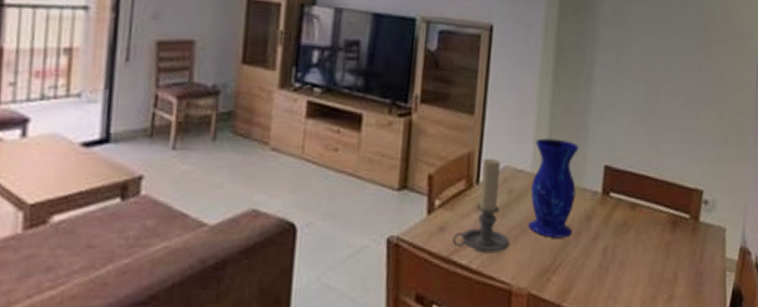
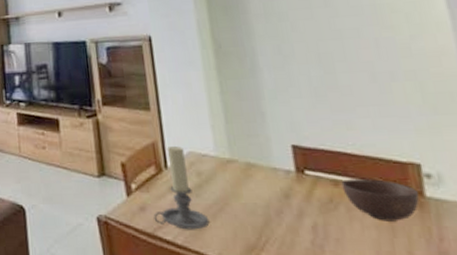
vase: present [528,138,579,238] -> none [213,124,272,216]
bowl: none [637,203,695,244] -> present [341,179,419,221]

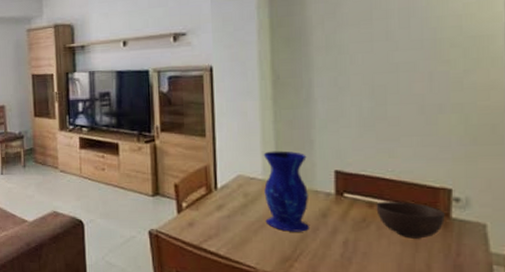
candle holder: present [153,146,210,230] -> none [200,170,251,243]
vase: none [213,124,272,216] -> present [263,150,309,232]

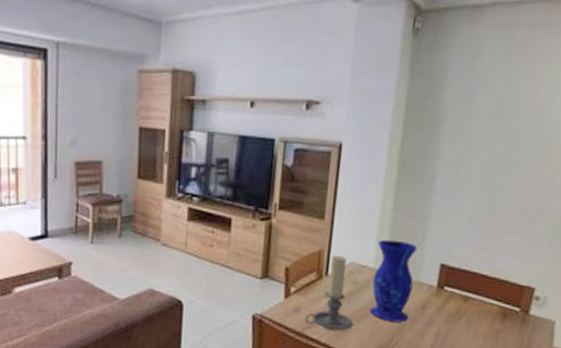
candle holder: none [200,170,251,243] -> present [305,256,354,331]
bowl: present [376,202,445,239] -> none [469,297,525,332]

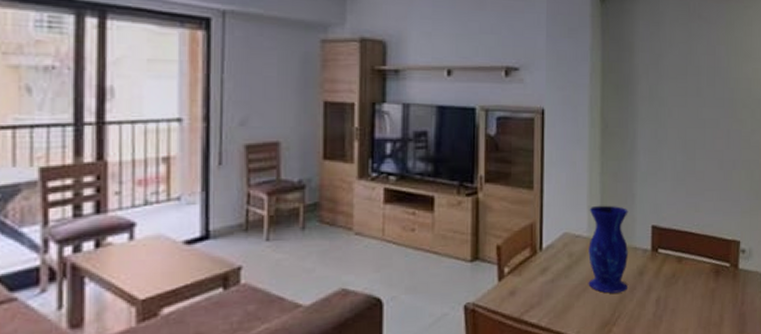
candle holder: present [305,256,354,331] -> none [522,227,573,312]

